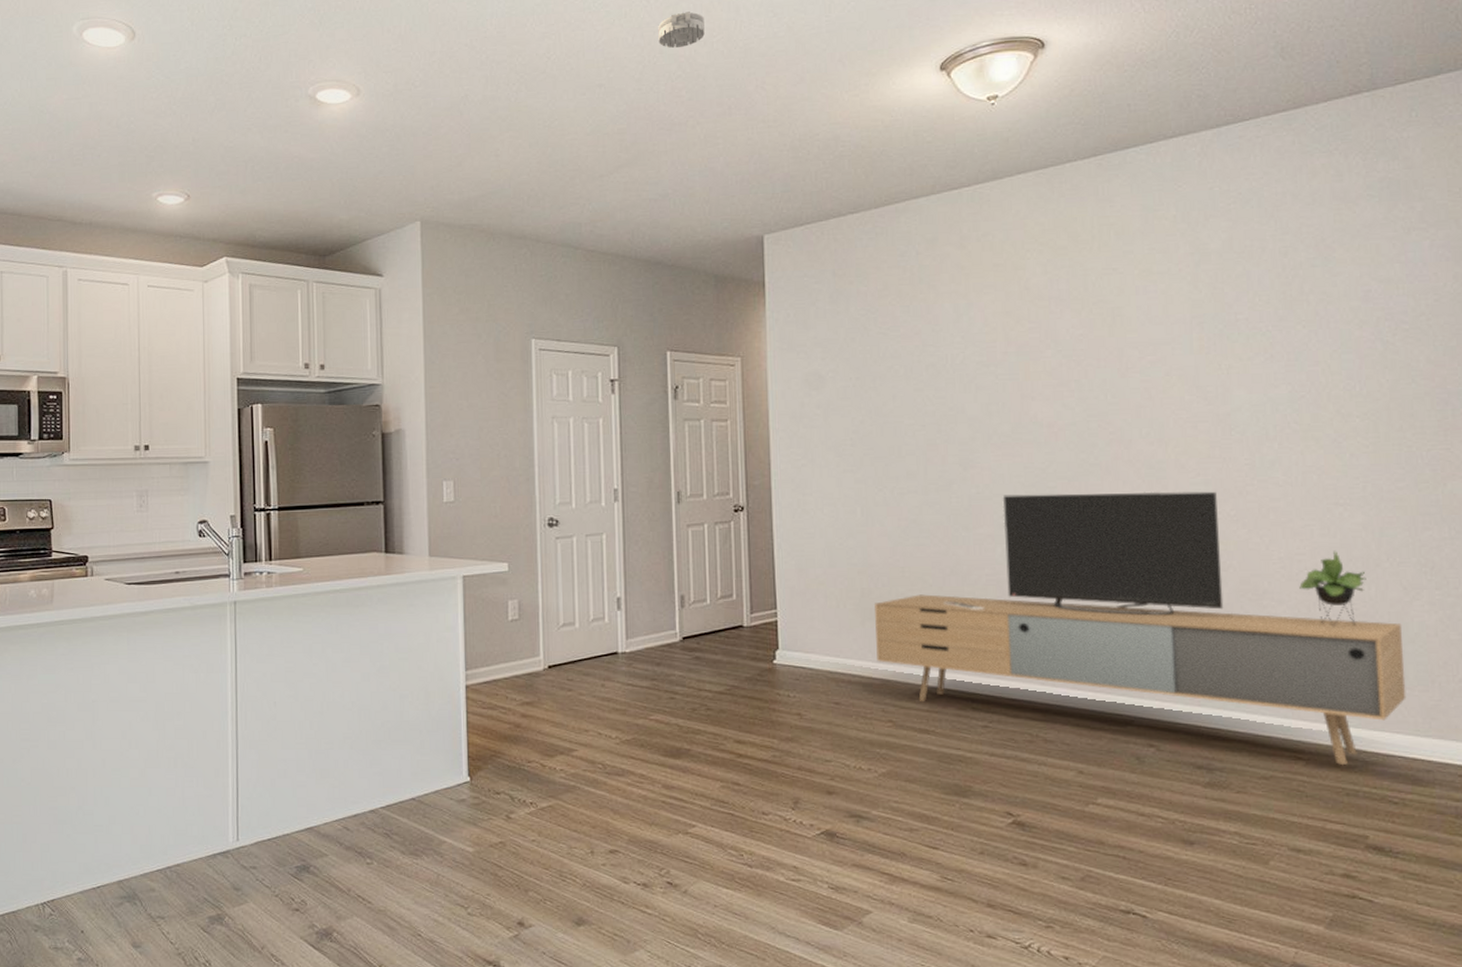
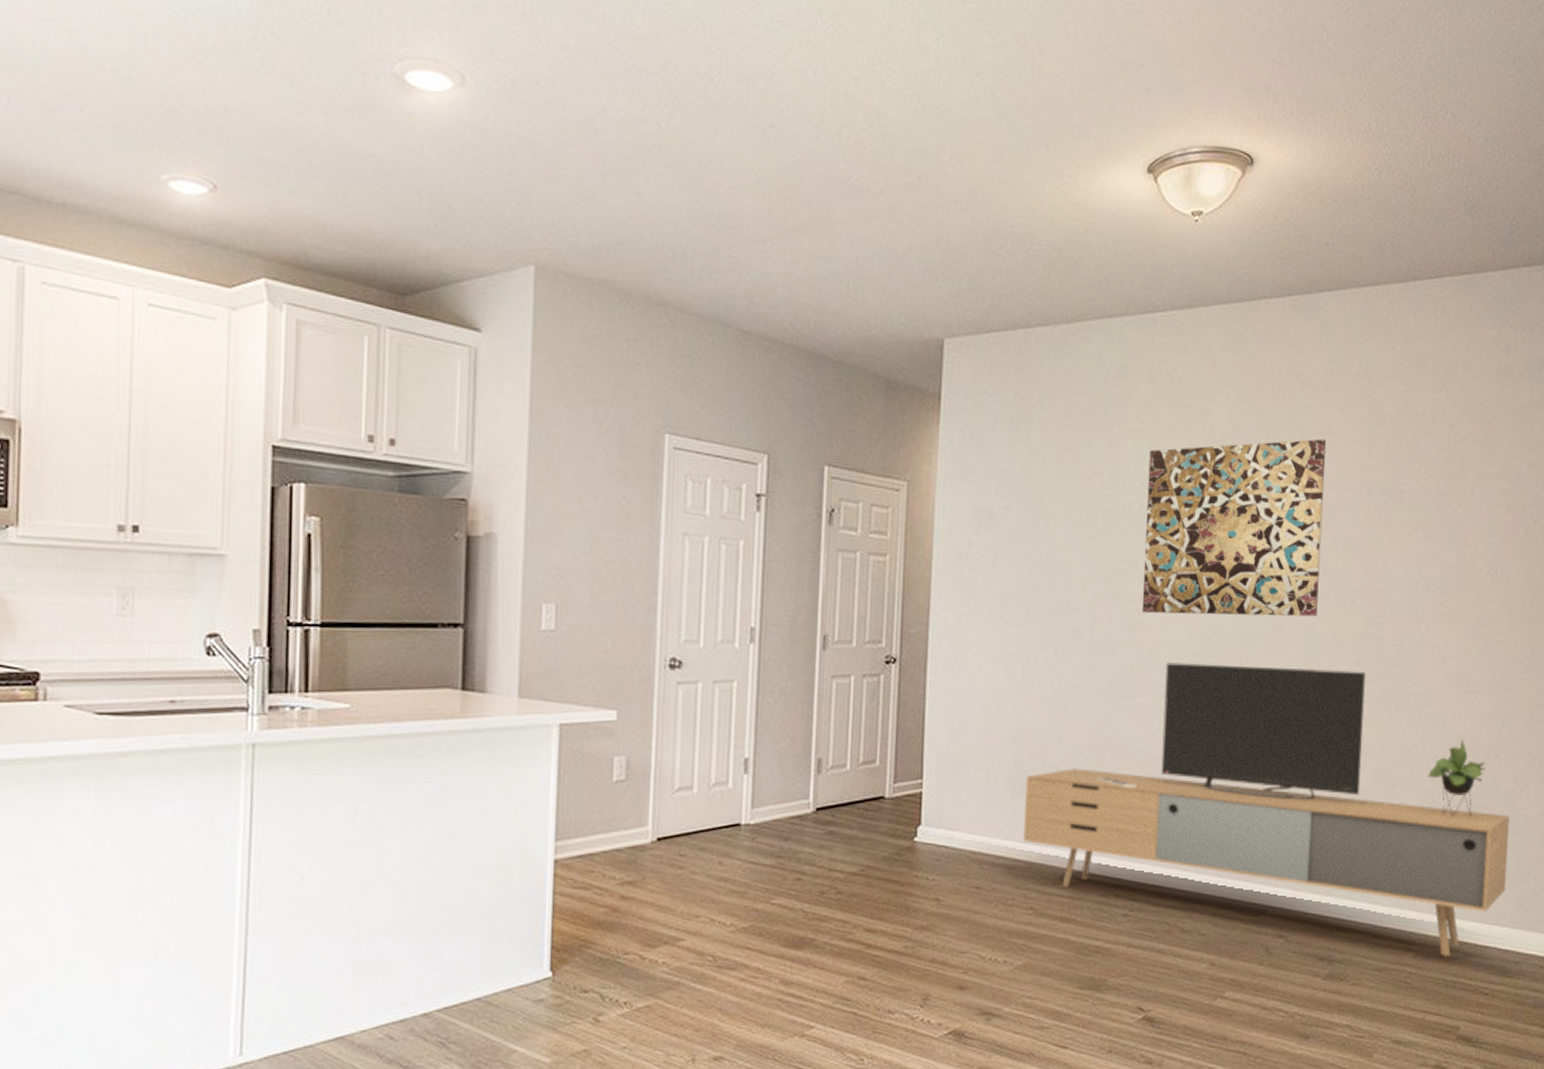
smoke detector: present [658,12,705,49] -> none [844,51,899,95]
wall art: none [967,280,1157,453] -> present [1141,439,1327,617]

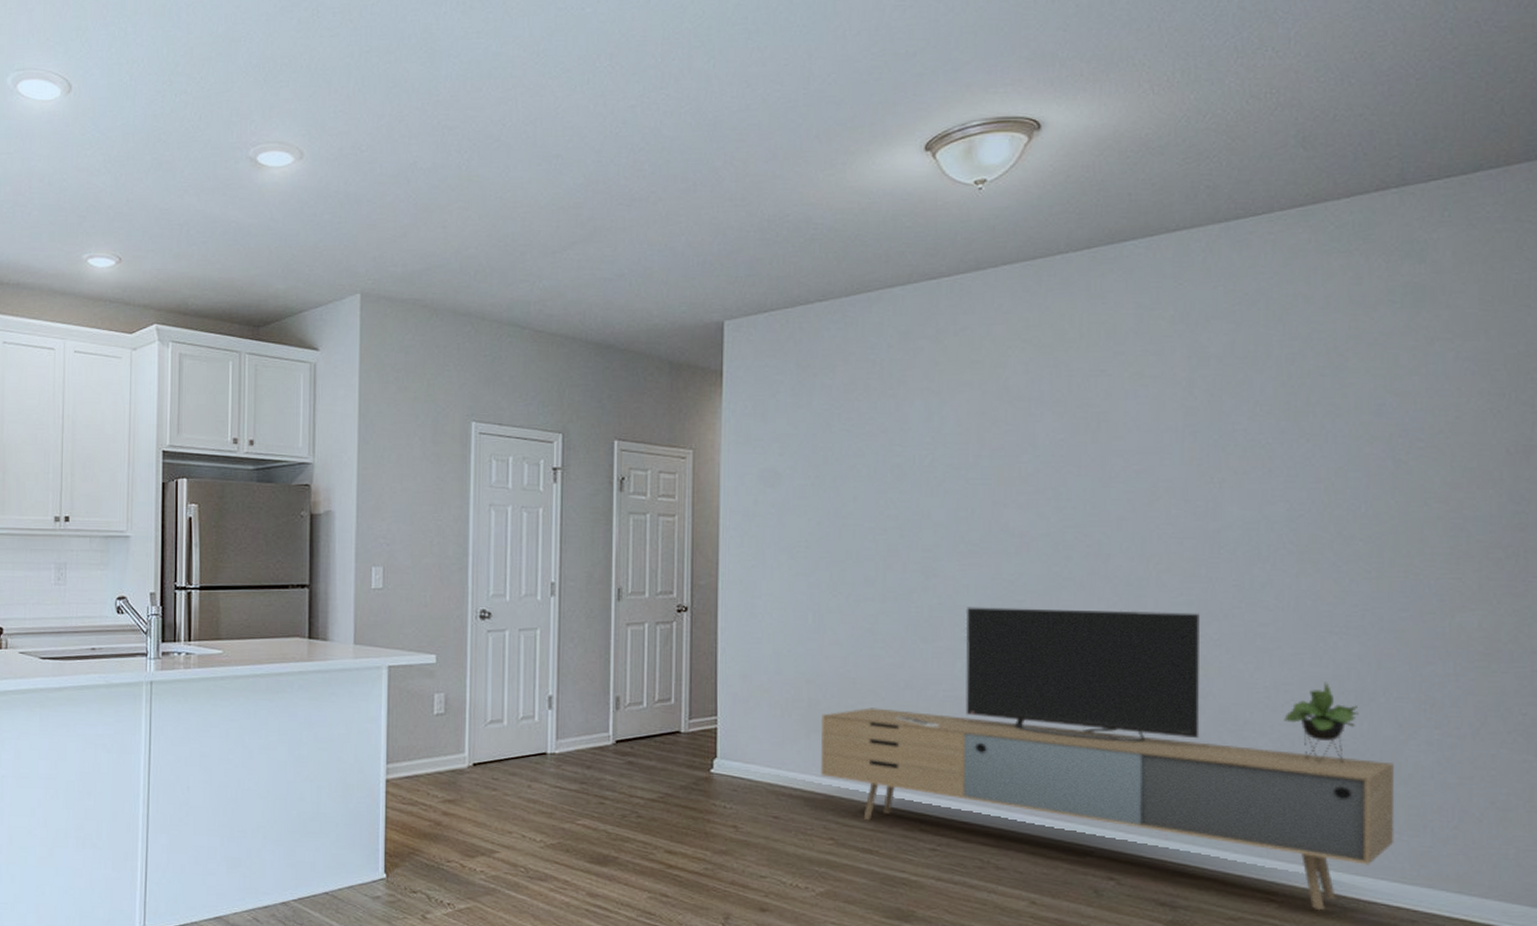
wall art: present [1141,439,1327,617] -> none [937,384,1140,561]

